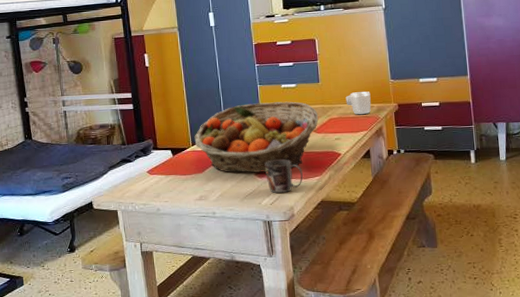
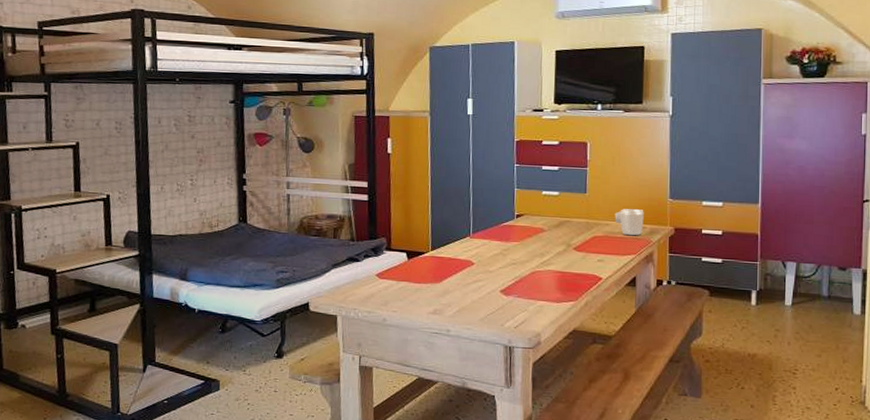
fruit basket: present [194,101,319,173] -> none [434,208,581,290]
mug: present [265,159,303,194] -> none [513,277,556,317]

